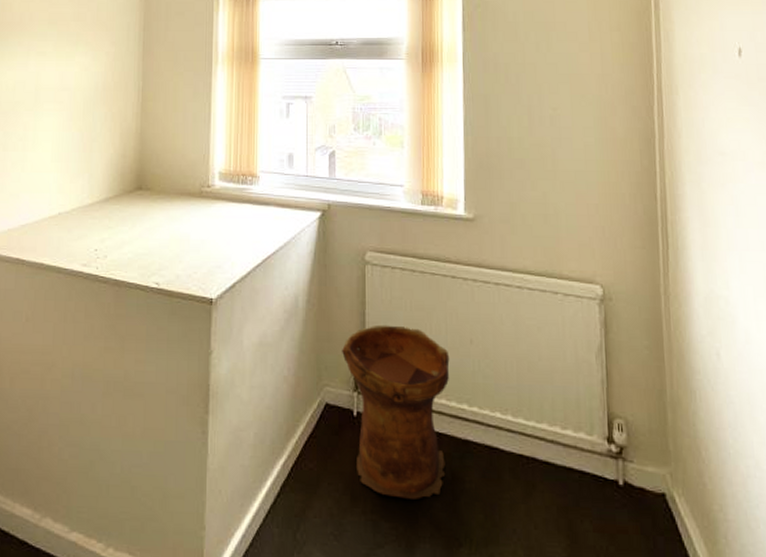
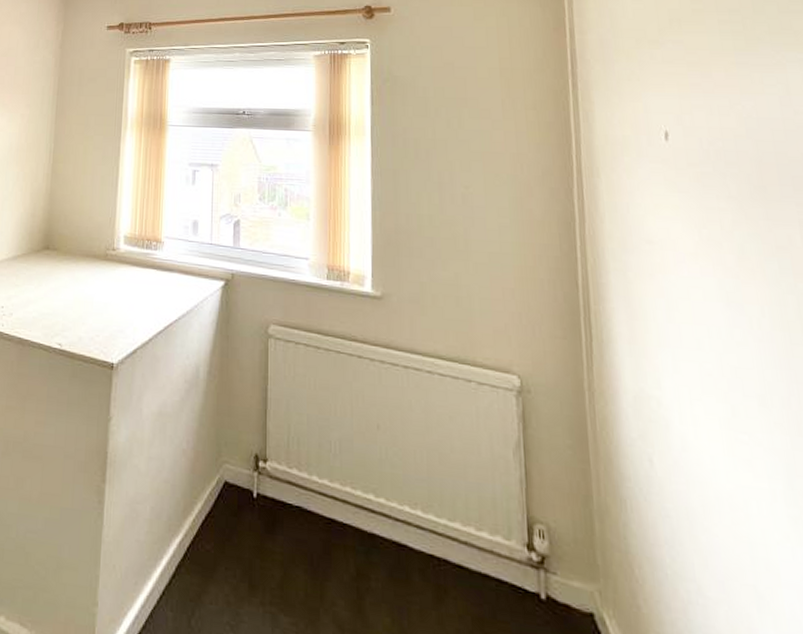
woven basket: present [342,324,450,499] -> none [243,402,355,595]

